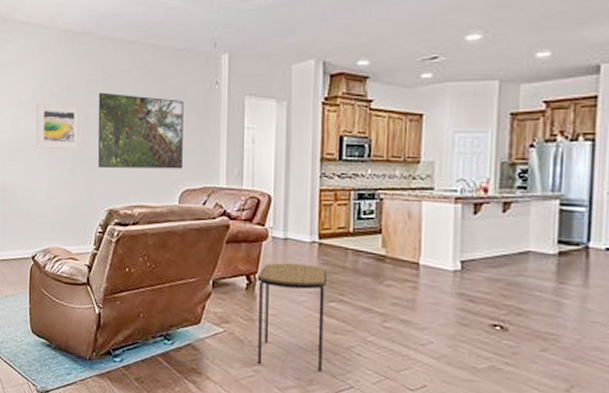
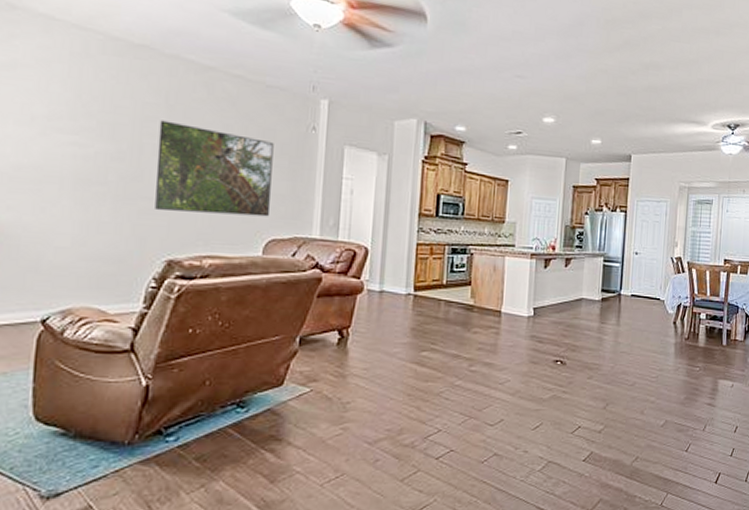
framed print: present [36,103,81,150] -> none [57,122,133,187]
side table: present [257,262,327,371] -> none [347,315,420,420]

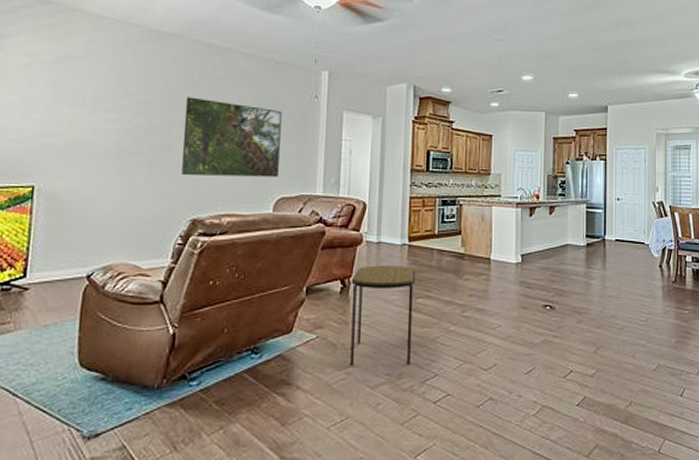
side table: none [347,315,420,420] -> present [350,265,415,365]

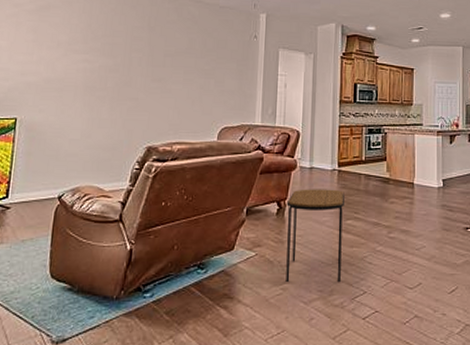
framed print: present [182,97,282,178] -> none [139,39,226,109]

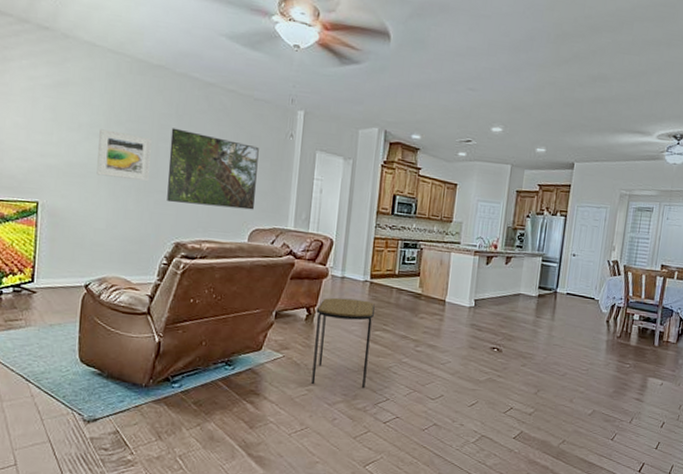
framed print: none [73,45,125,91] -> present [96,129,152,182]
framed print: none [139,39,226,109] -> present [167,128,259,210]

